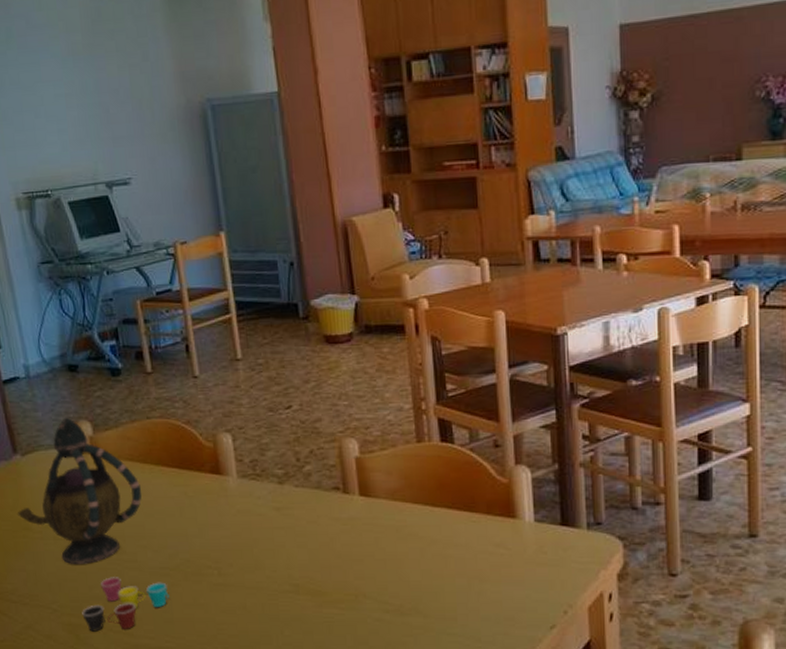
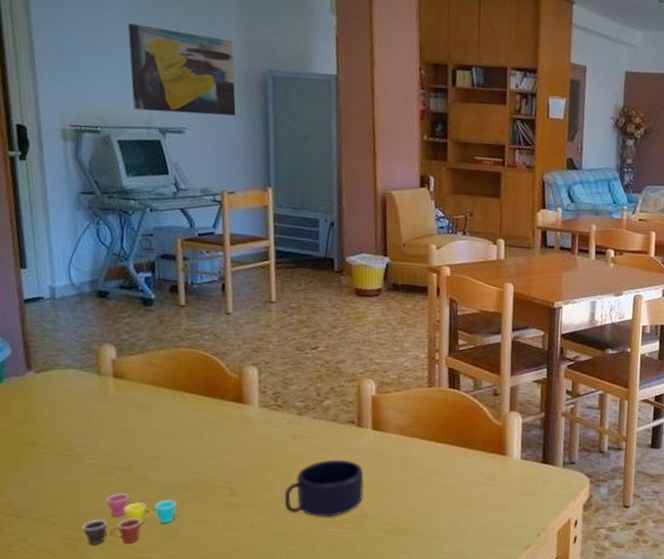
teapot: present [17,417,142,564] -> none [23,339,162,480]
wall art: none [63,72,179,167] -> present [127,23,236,116]
mug: none [274,531,358,597] -> present [284,459,364,517]

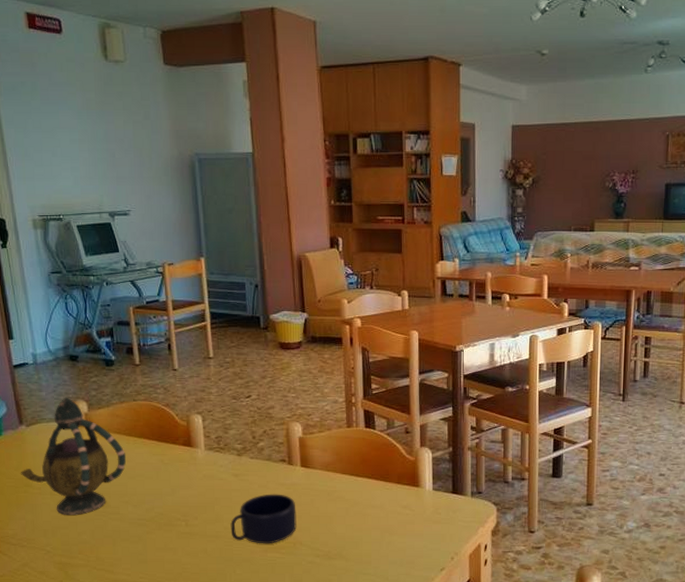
teapot: none [23,339,162,480] -> present [20,397,127,515]
cup: present [83,493,178,545] -> none [71,526,145,569]
wall art: present [127,23,236,116] -> none [78,123,170,198]

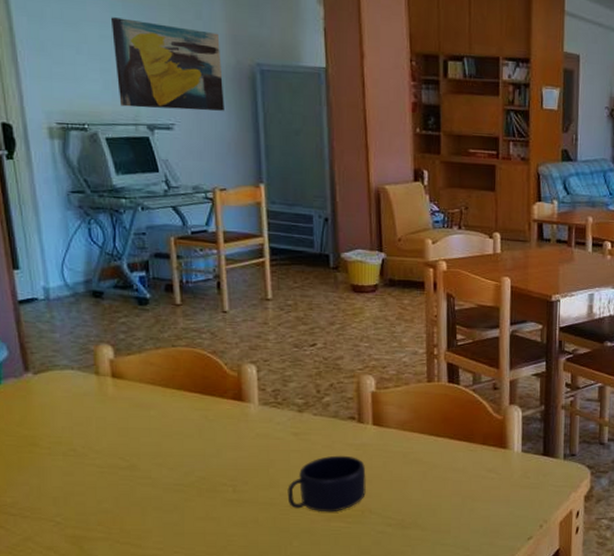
teapot: present [20,397,127,515] -> none [23,340,162,479]
wall art: none [78,123,170,198] -> present [110,17,224,111]

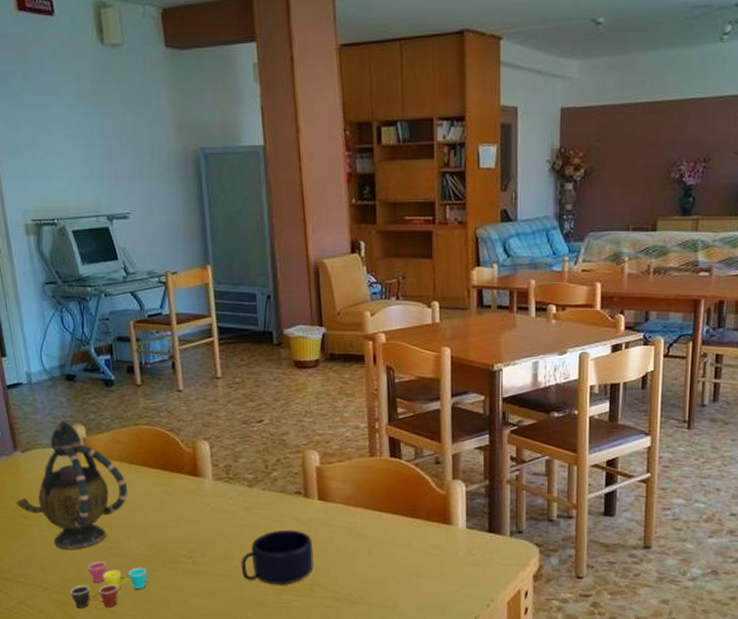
teapot: none [23,340,162,479] -> present [15,420,128,549]
cup: none [88,492,182,543] -> present [70,561,148,608]
wall art: present [110,17,224,111] -> none [72,116,173,200]

